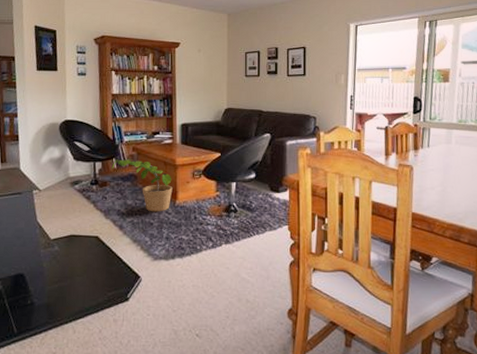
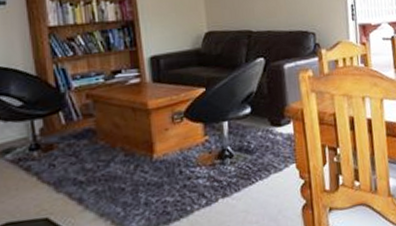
potted plant: present [112,158,173,212] -> none [58,108,148,174]

